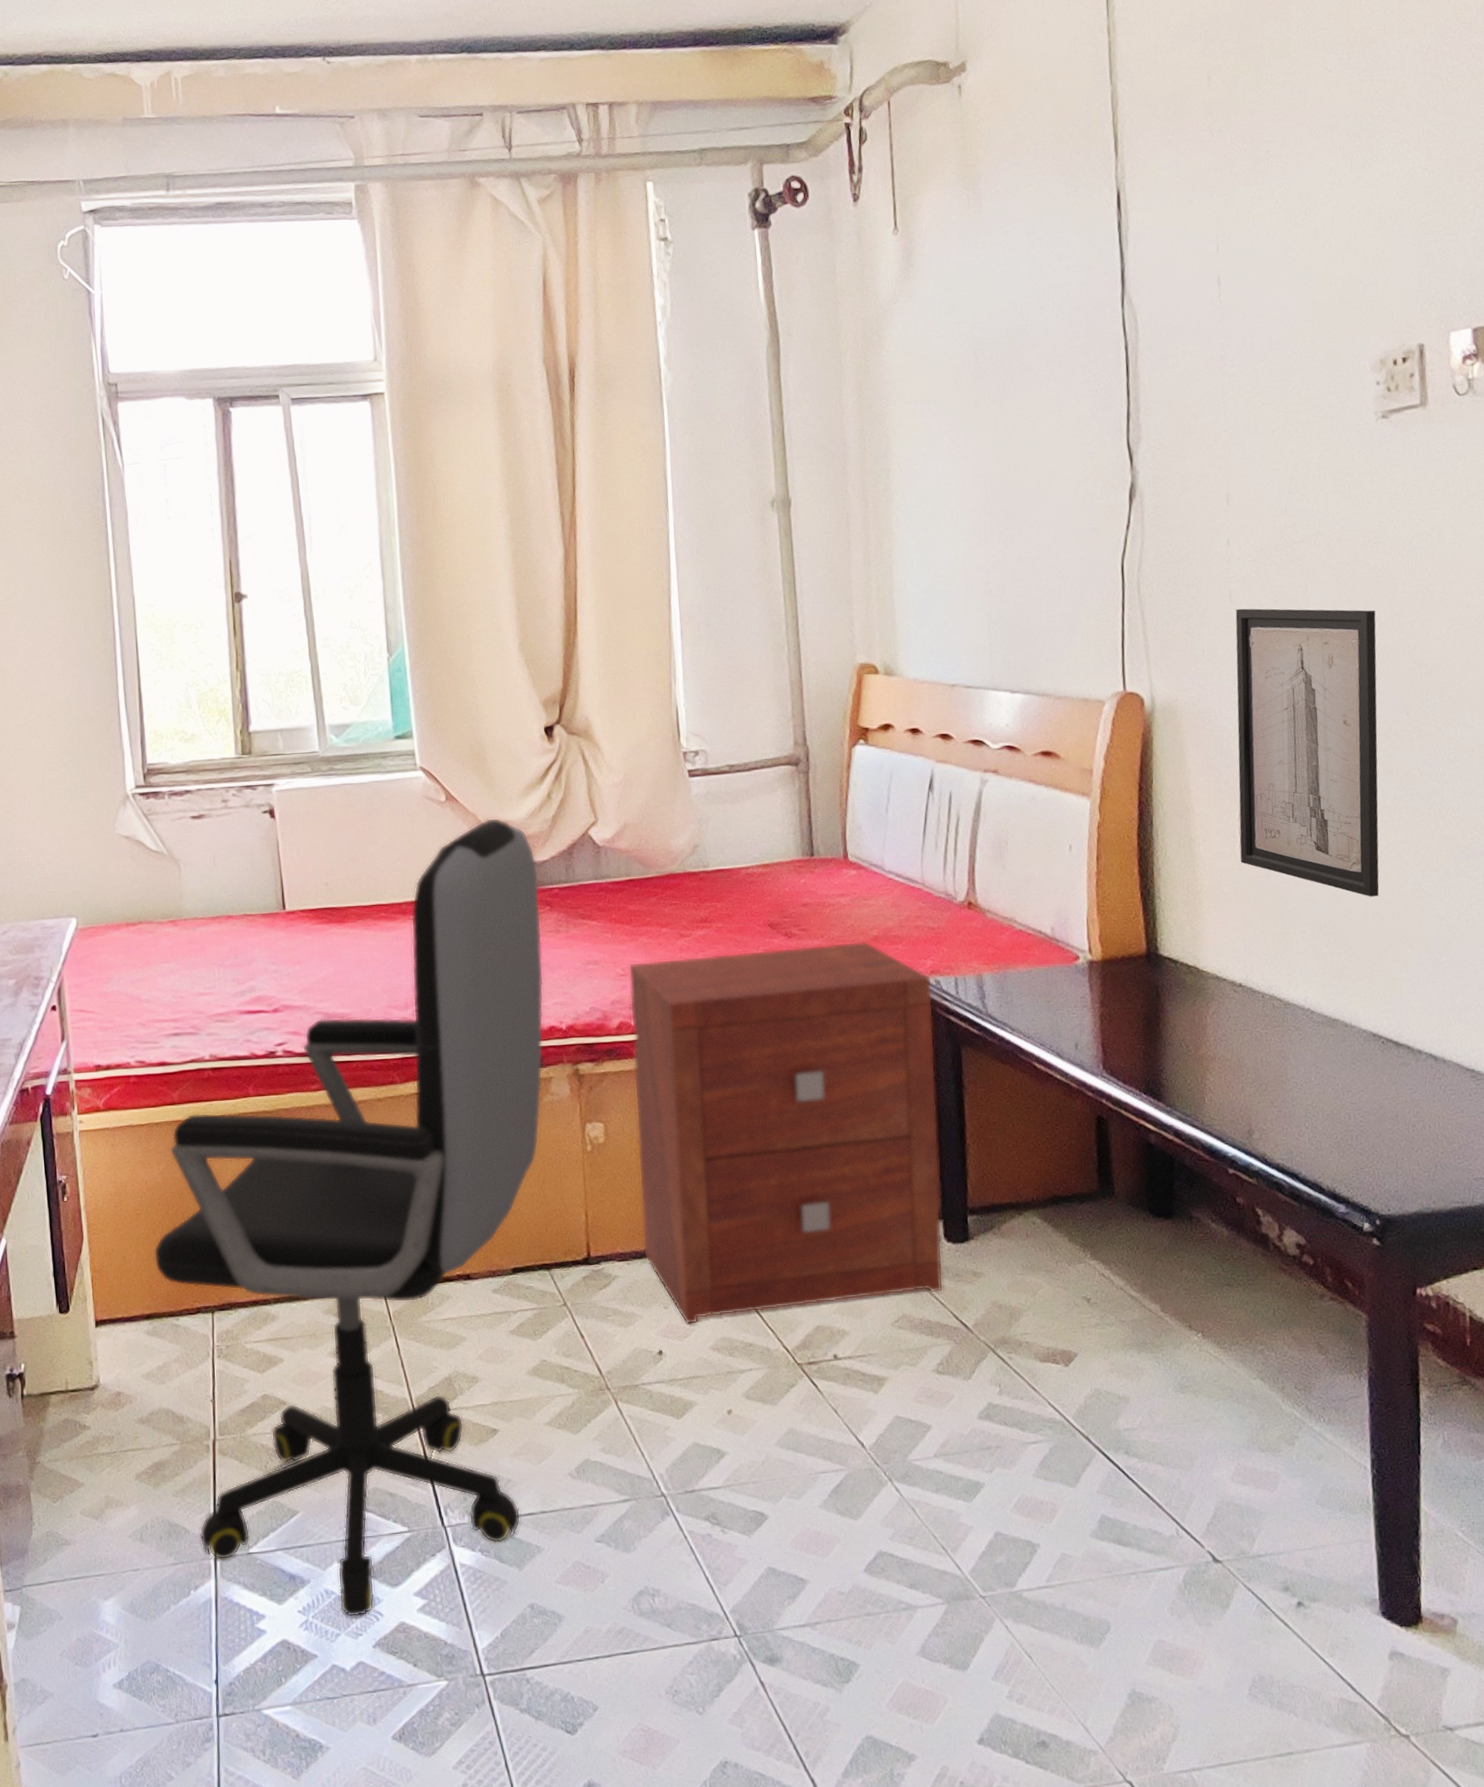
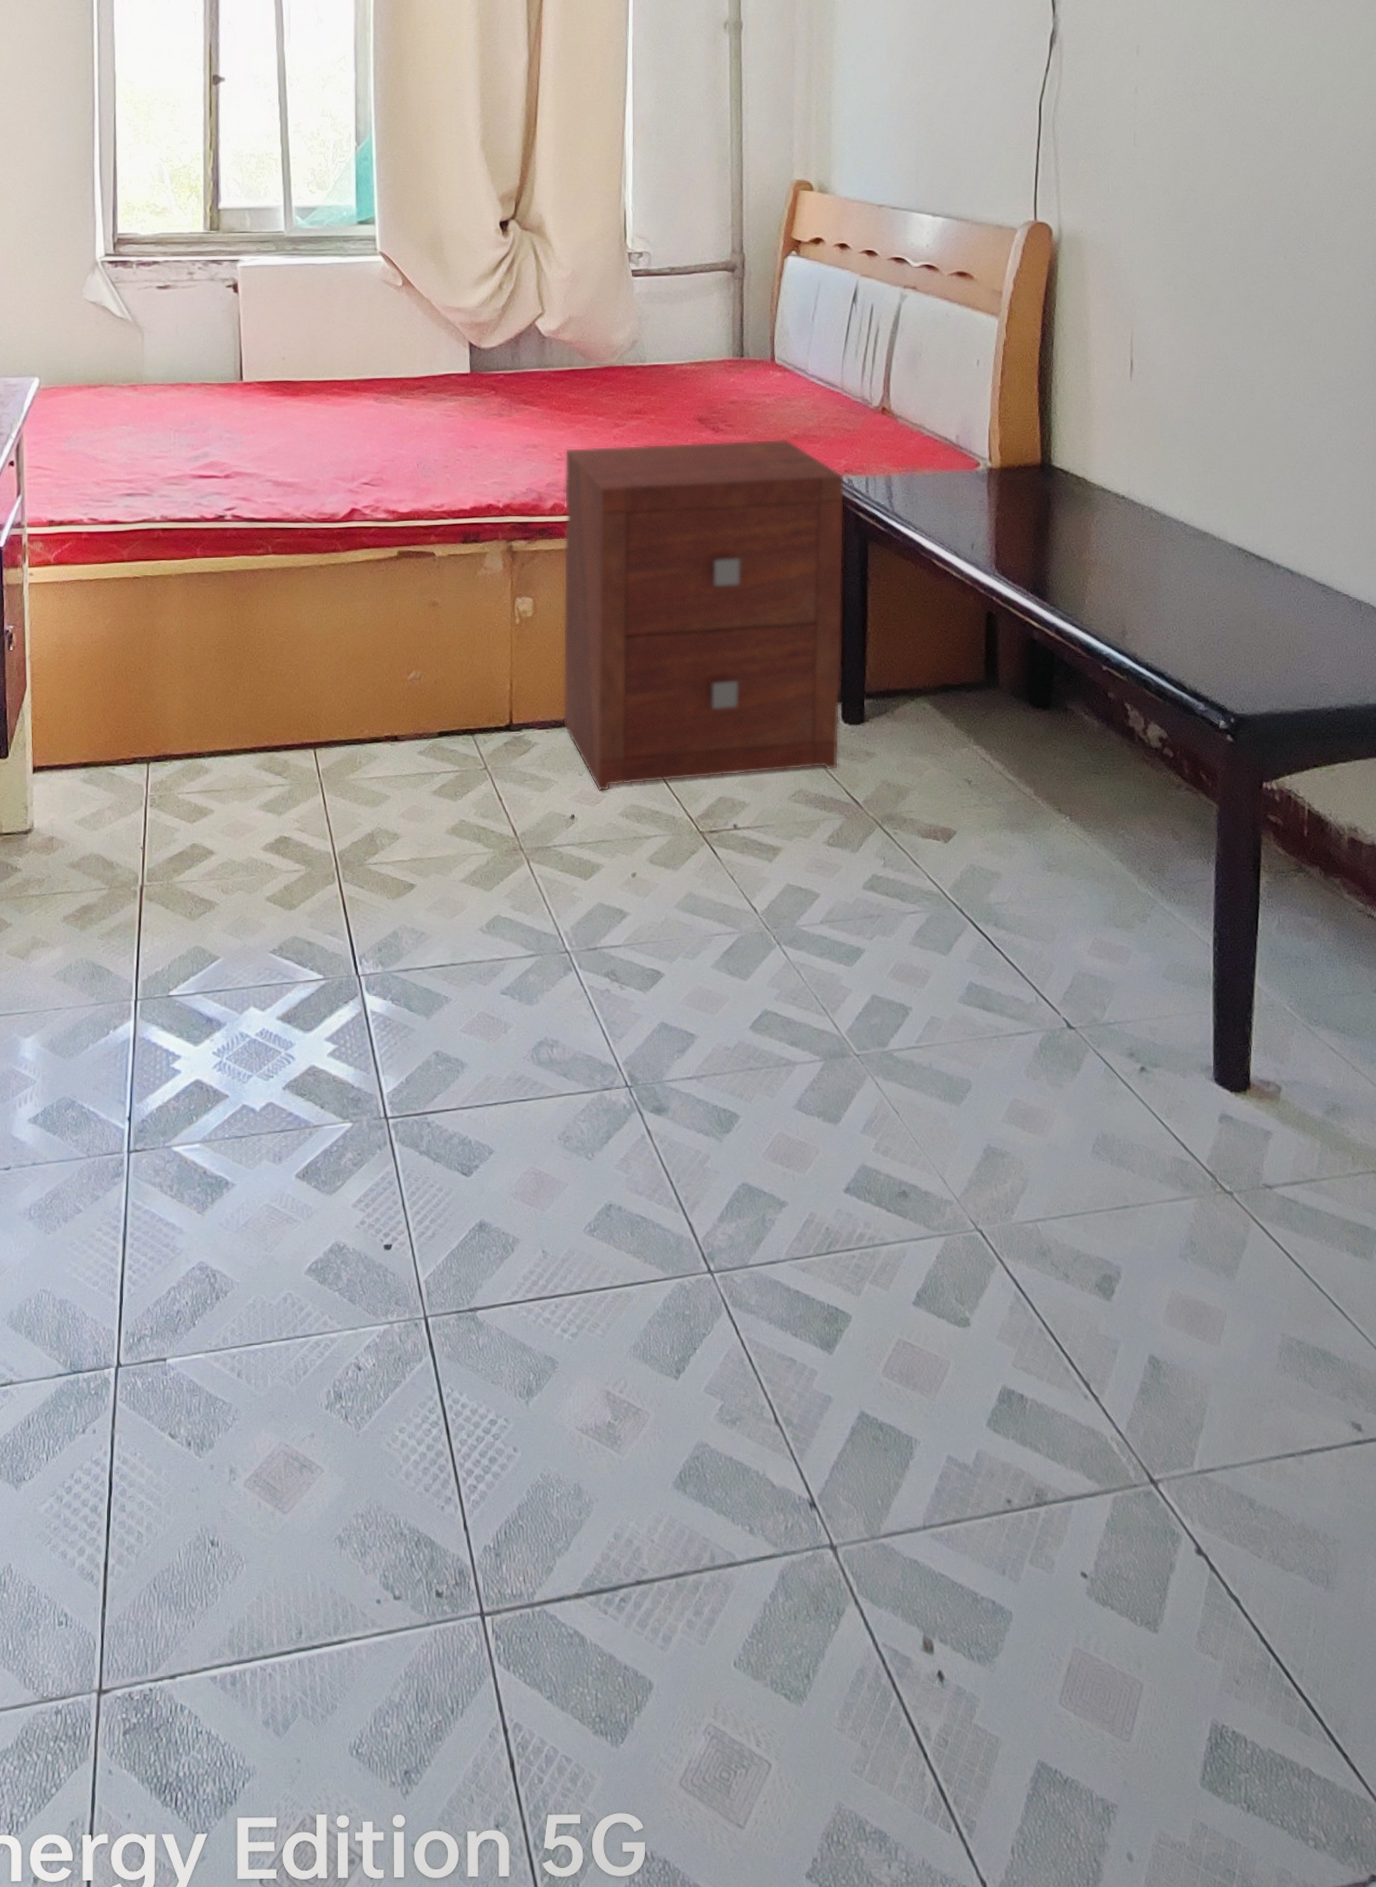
office chair: present [153,817,544,1618] -> none [94,304,486,1060]
wall art: present [1235,608,1379,897] -> none [1129,151,1263,423]

